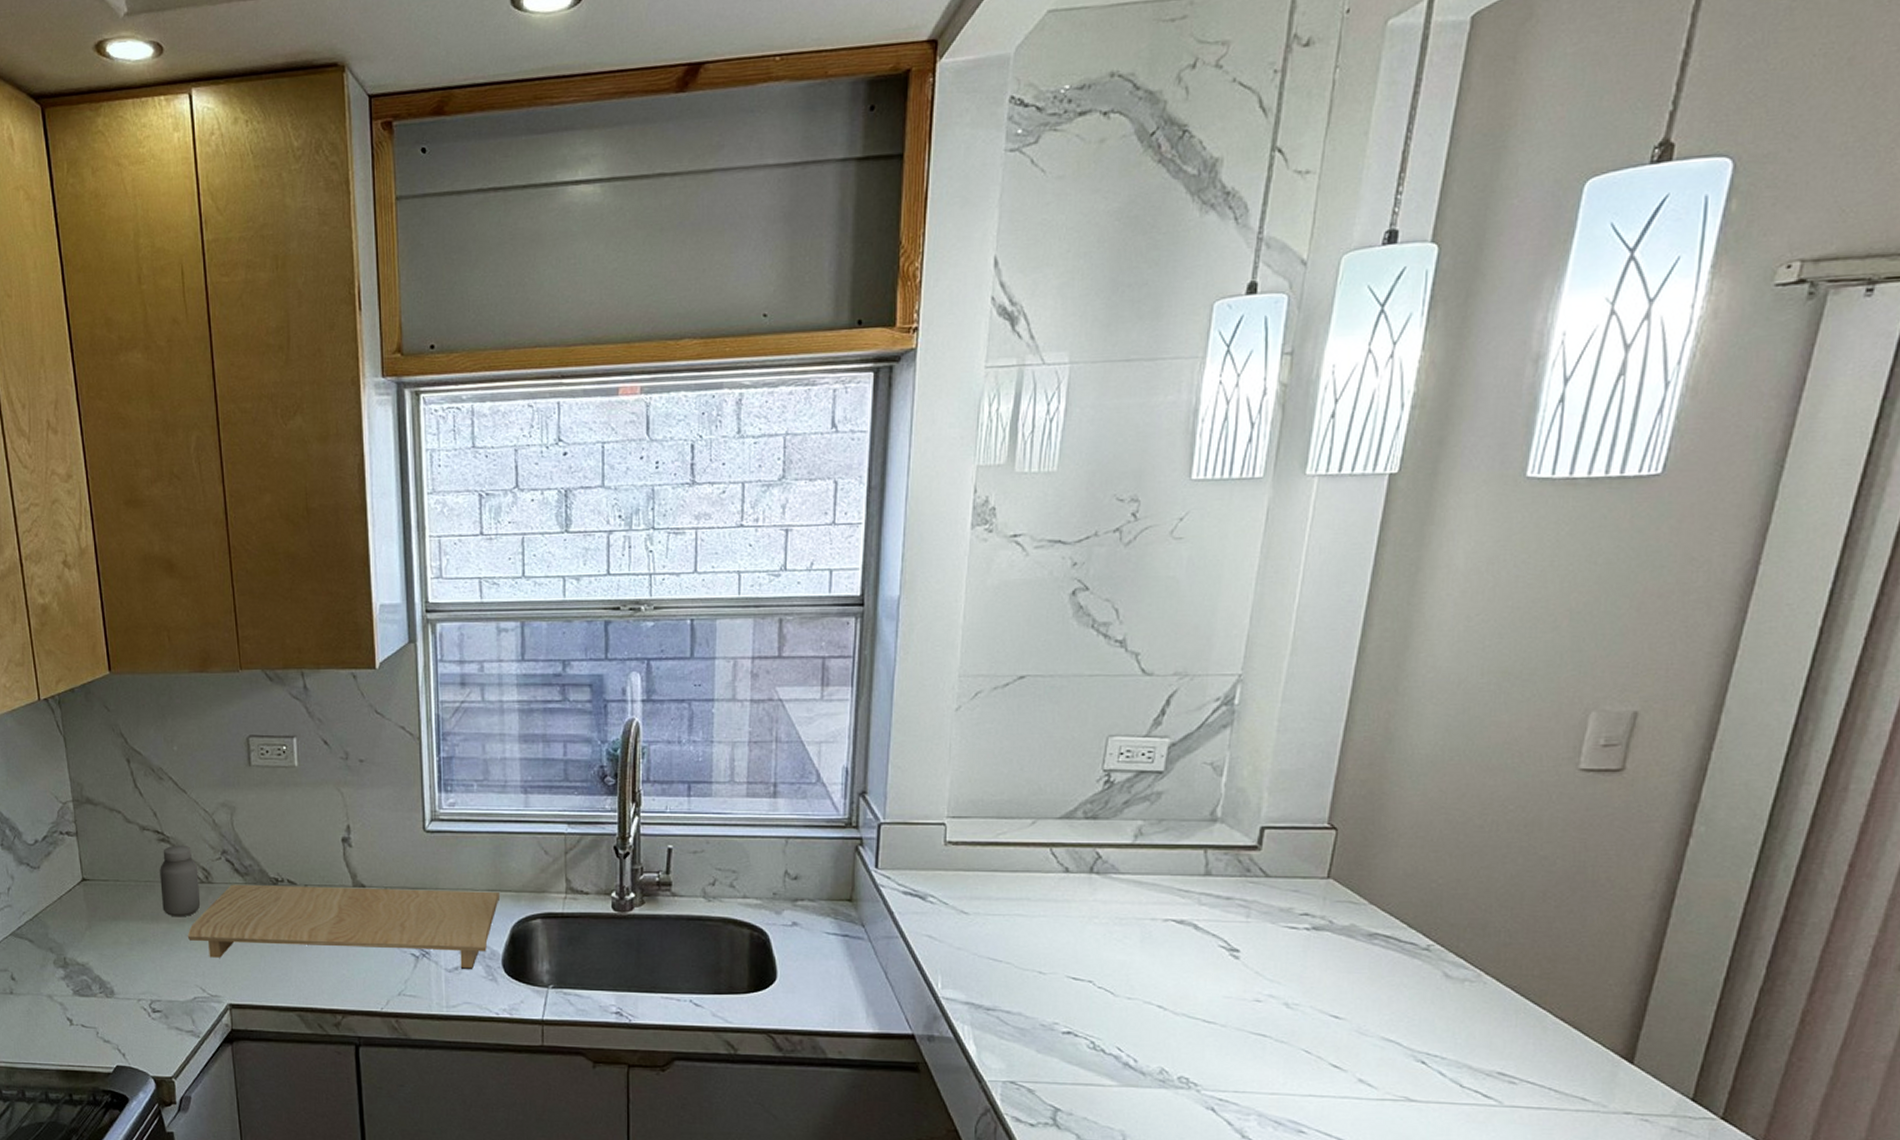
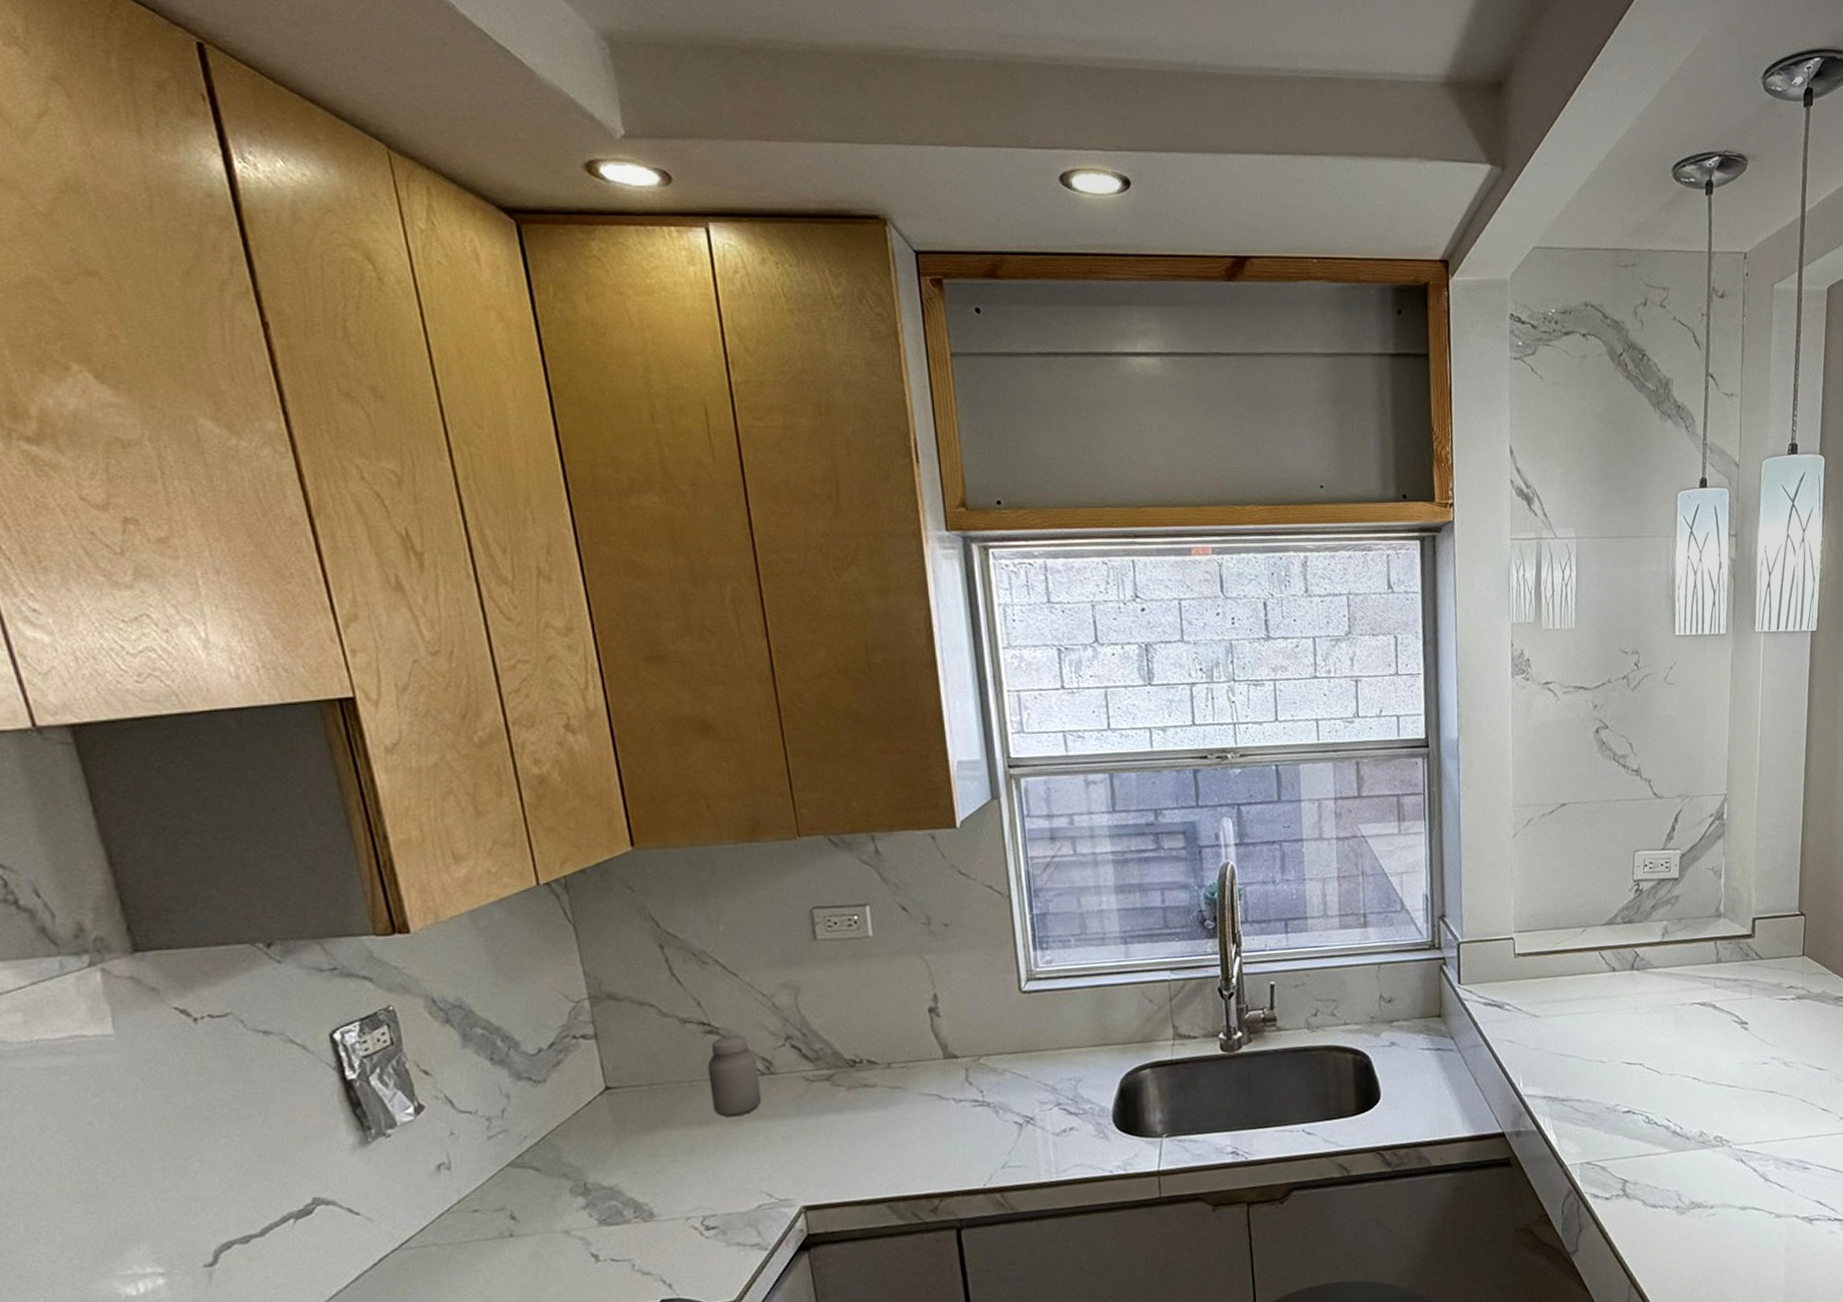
cutting board: present [187,884,501,970] -> none [746,1046,1107,1158]

